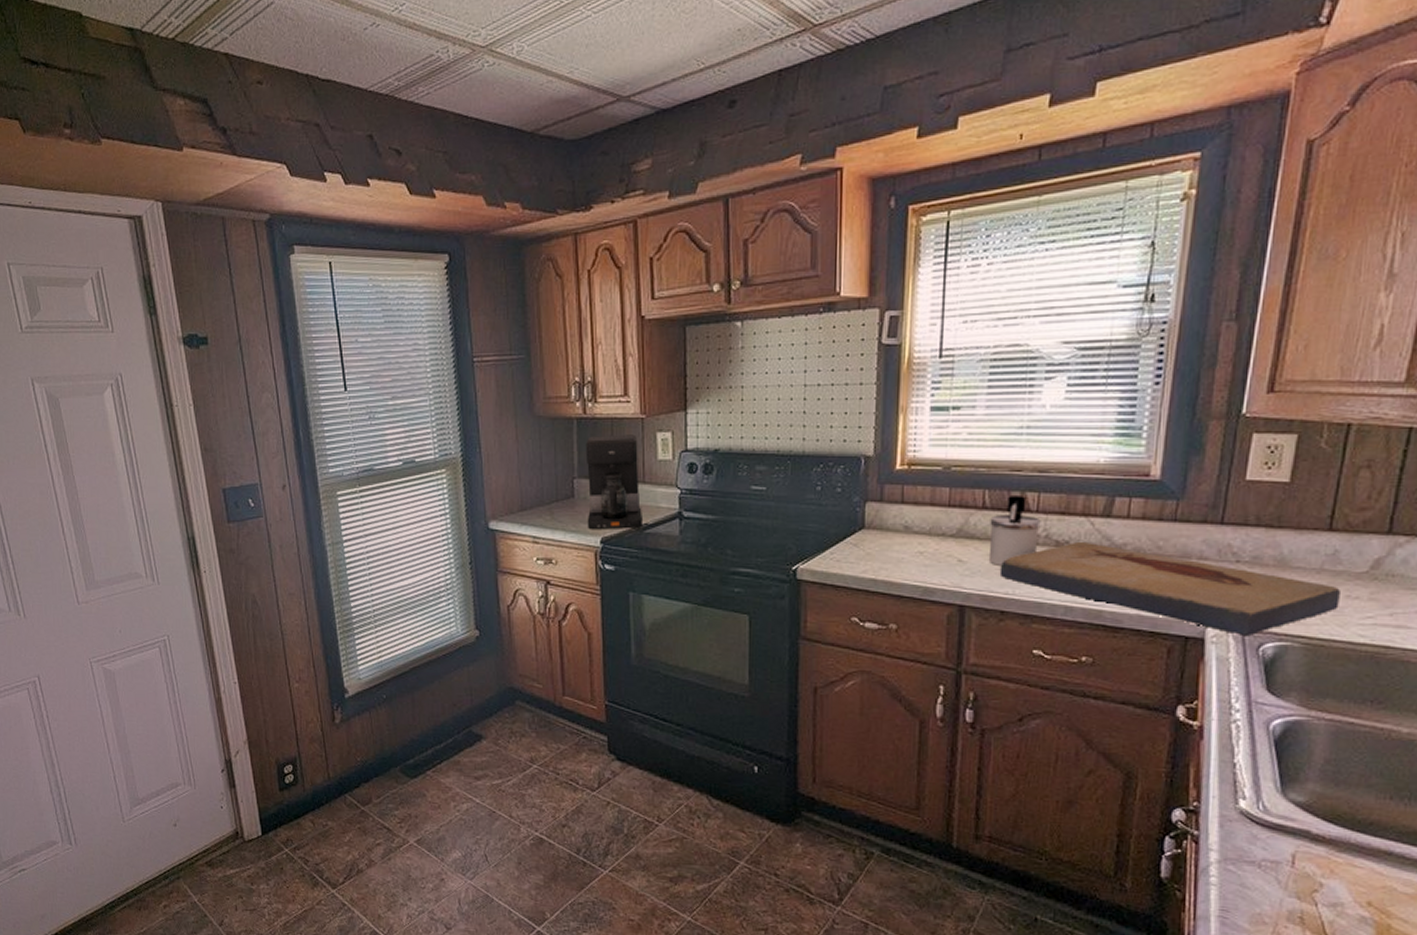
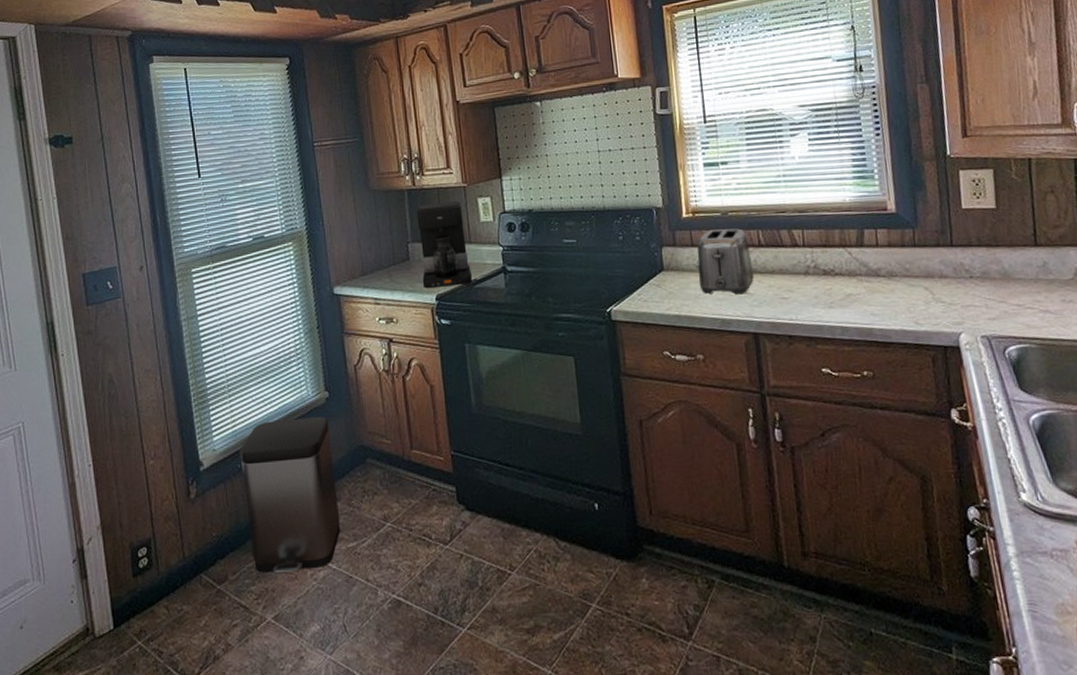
pedal bin: none [385,654,486,803] -> present [240,417,341,574]
toaster: none [903,486,971,562] -> present [697,228,754,295]
soap dispenser: present [988,494,1041,565] -> none [766,232,810,295]
fish fossil: present [999,541,1340,635] -> none [781,269,1059,341]

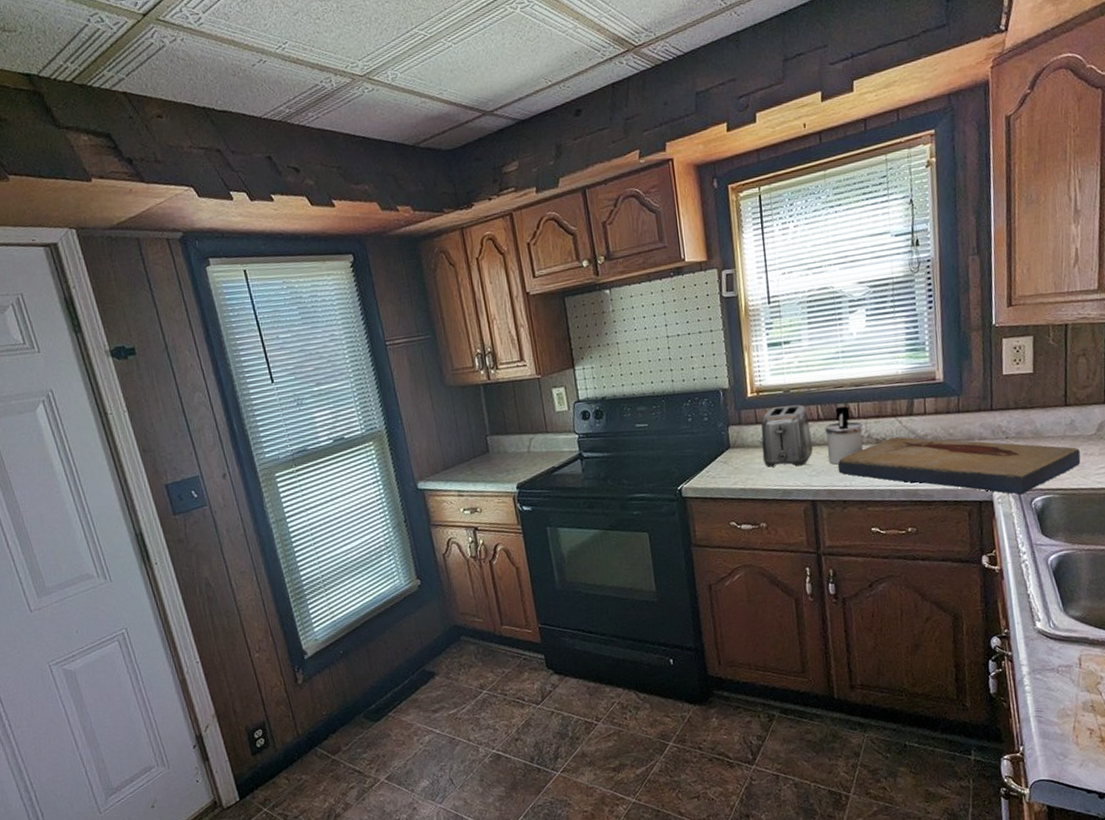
pedal bin: present [240,417,341,574] -> none [340,602,441,742]
coffee maker: present [416,201,473,289] -> none [493,393,551,479]
soap dispenser: none [766,232,810,295] -> present [825,406,864,465]
fish fossil: none [781,269,1059,341] -> present [837,437,1081,495]

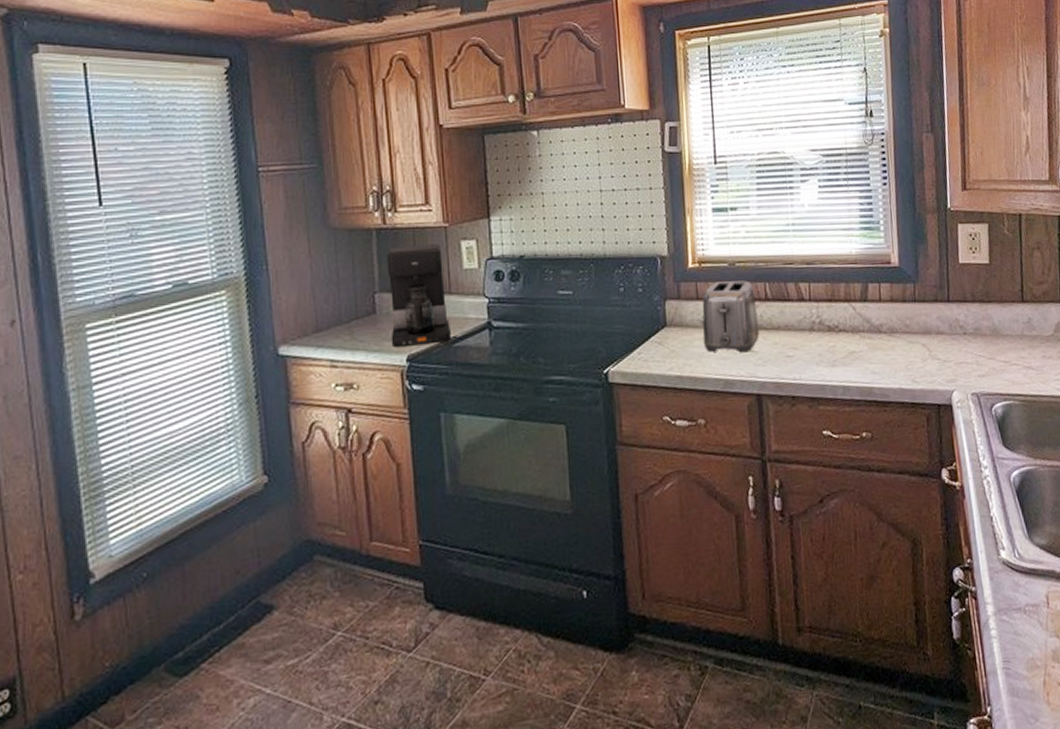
coffee maker: none [493,393,551,479] -> present [386,244,452,348]
soap dispenser: present [825,406,864,465] -> none [773,285,815,353]
fish fossil: present [837,437,1081,495] -> none [786,325,1040,399]

